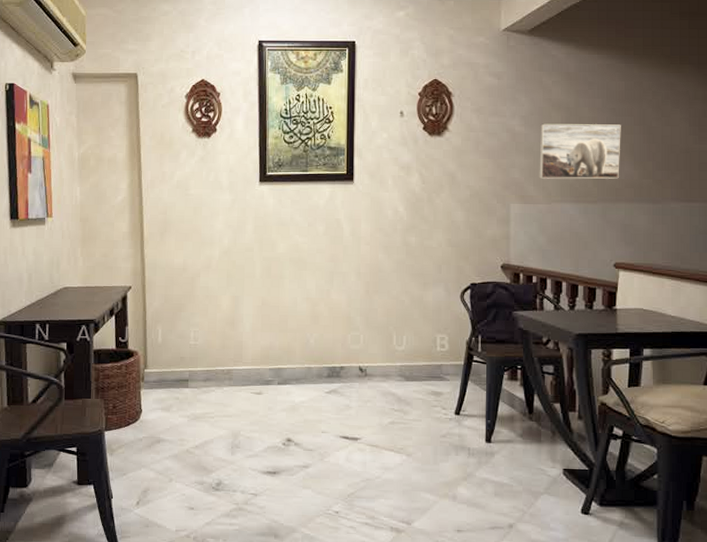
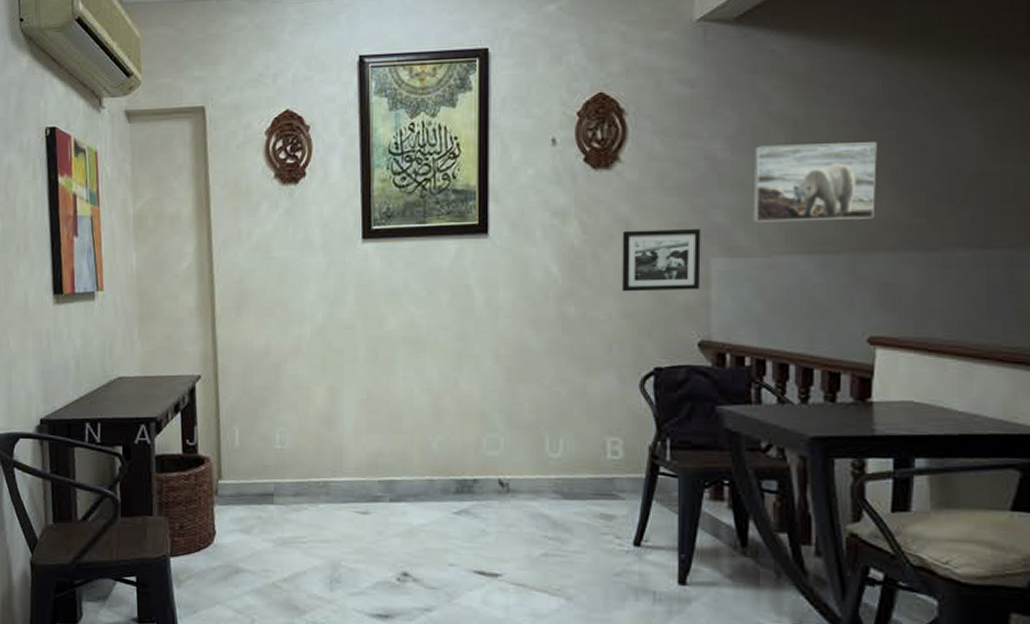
picture frame: none [449,181,504,227] -> present [622,228,701,292]

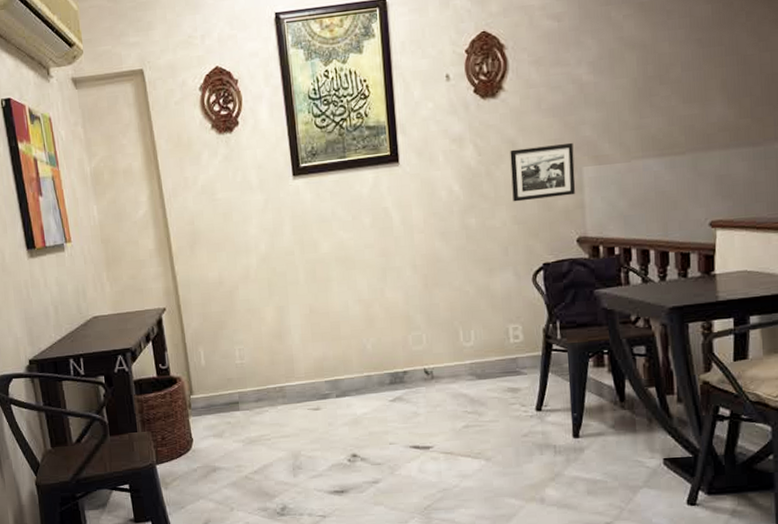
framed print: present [752,142,877,222] -> none [612,57,711,134]

